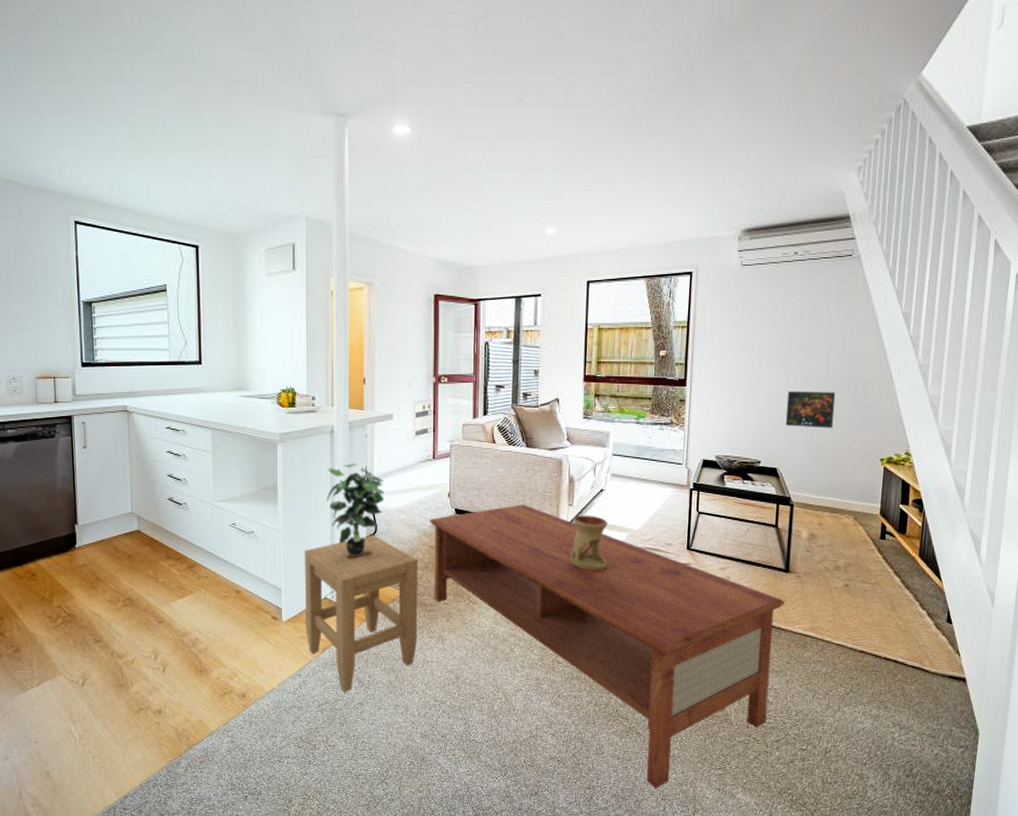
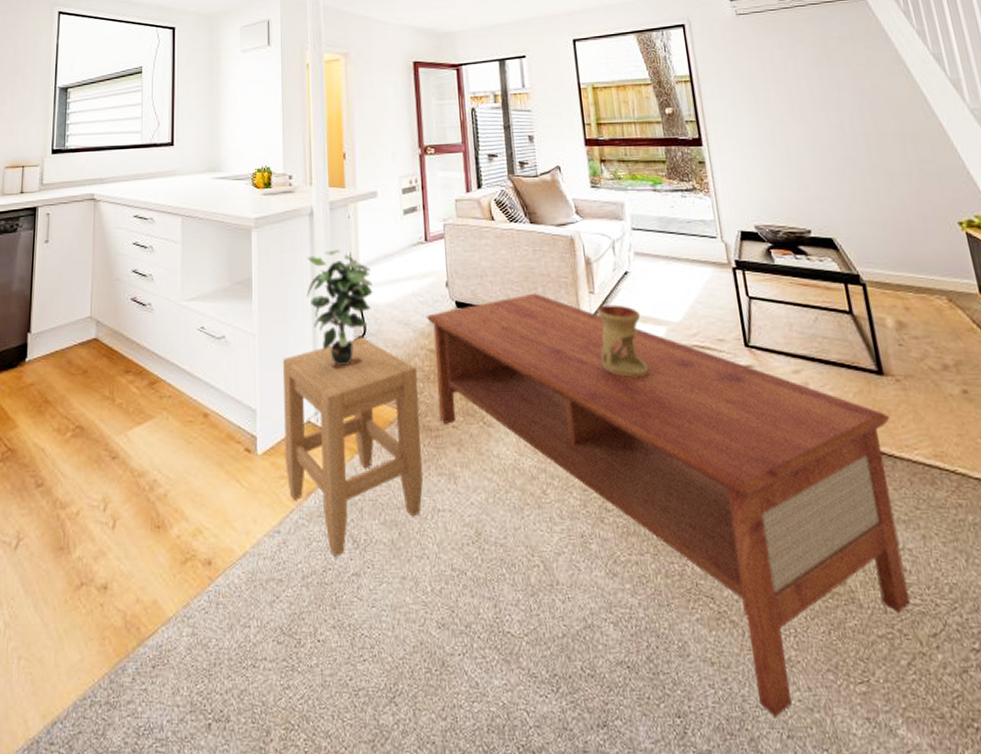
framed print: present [785,391,836,428] -> none [822,145,889,188]

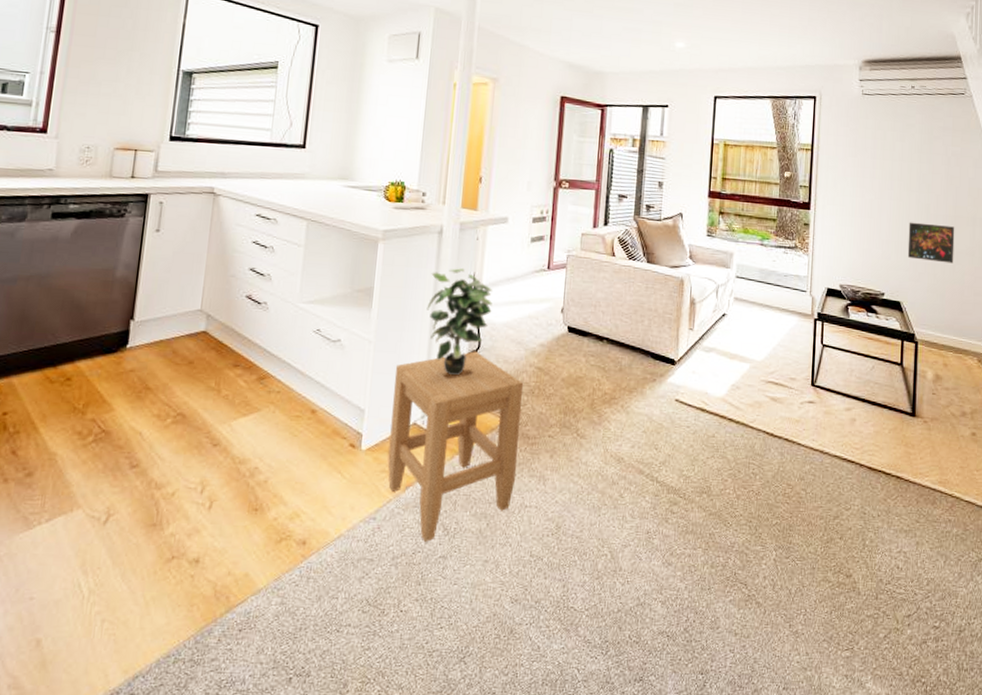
coffee table: present [426,293,910,718] -> none [537,325,913,675]
oil burner: present [597,304,648,378] -> none [690,341,729,405]
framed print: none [822,145,889,188] -> present [907,222,955,264]

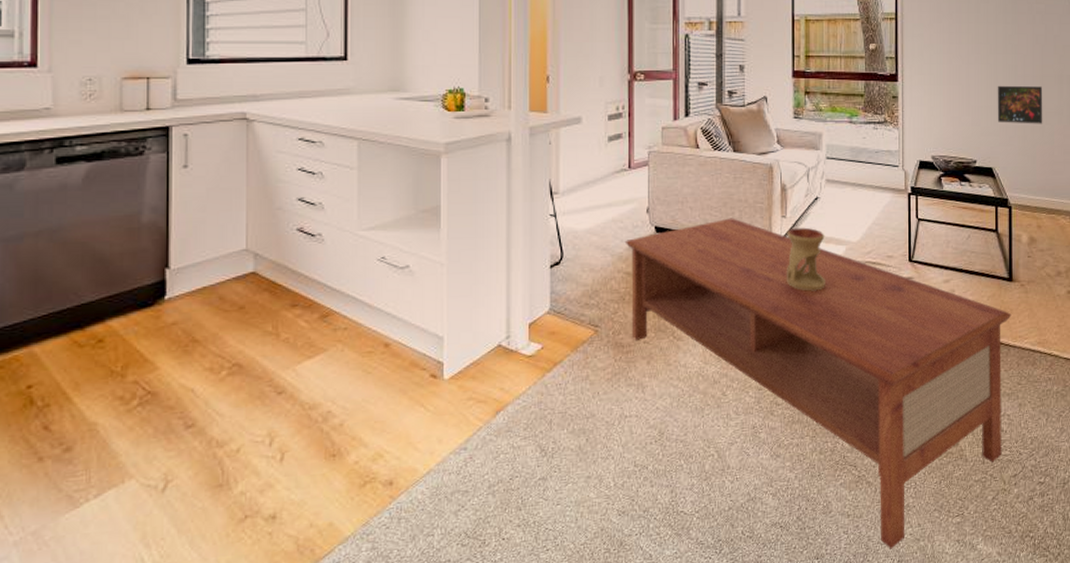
stool: present [387,351,524,542] -> none [472,262,613,466]
potted plant: present [426,268,493,376] -> none [501,176,572,291]
coffee table: none [537,325,913,675] -> present [624,218,1012,549]
oil burner: none [690,341,729,405] -> present [787,227,825,291]

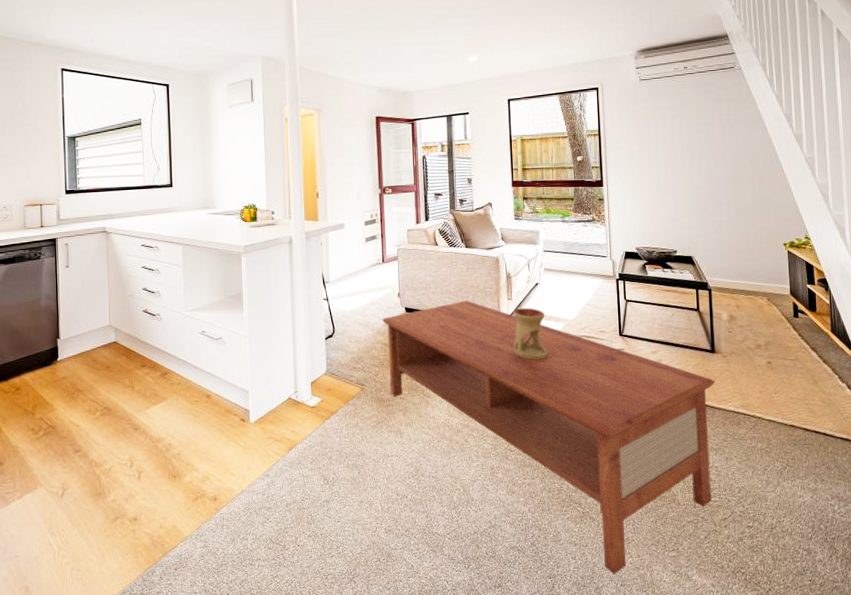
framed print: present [997,85,1043,124] -> none [693,186,738,219]

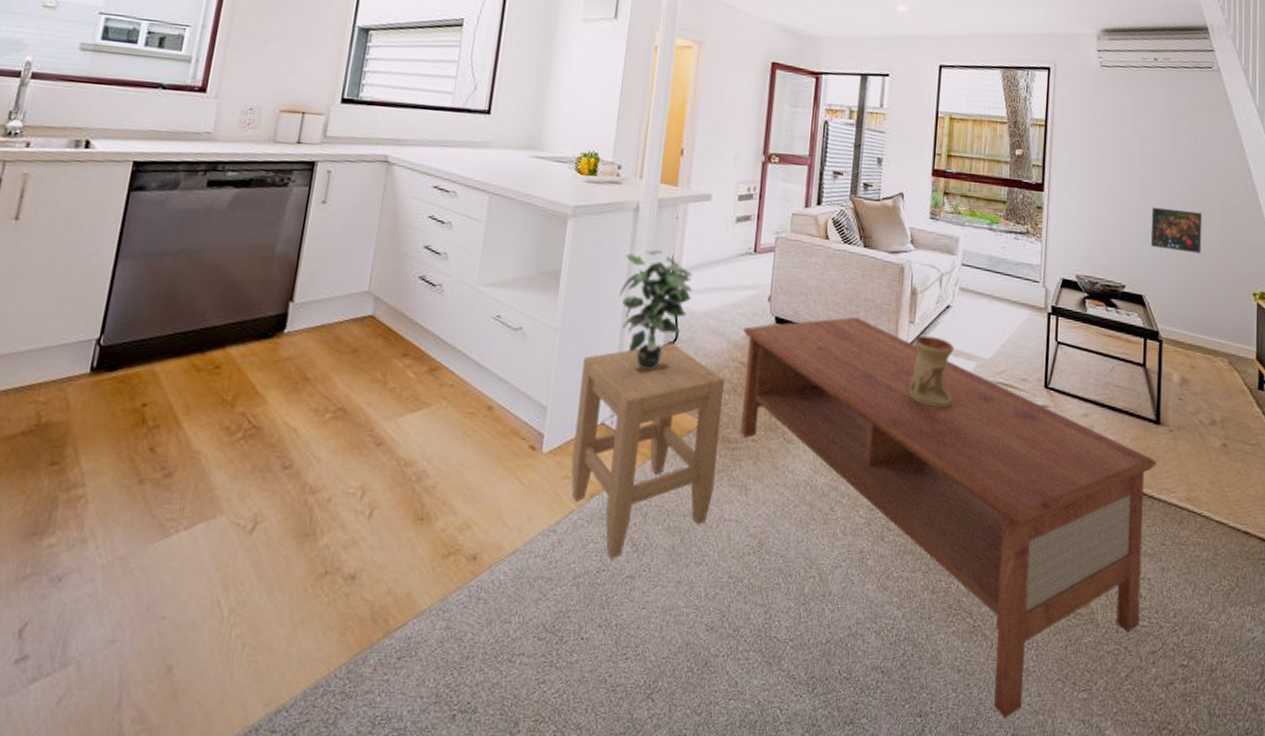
stool: none [268,335,377,491] -> present [571,343,725,559]
potted plant: none [287,270,340,357] -> present [619,249,694,370]
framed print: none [693,186,738,219] -> present [1150,207,1203,254]

